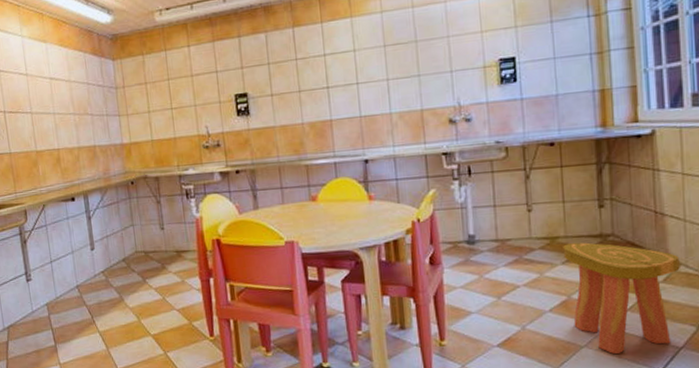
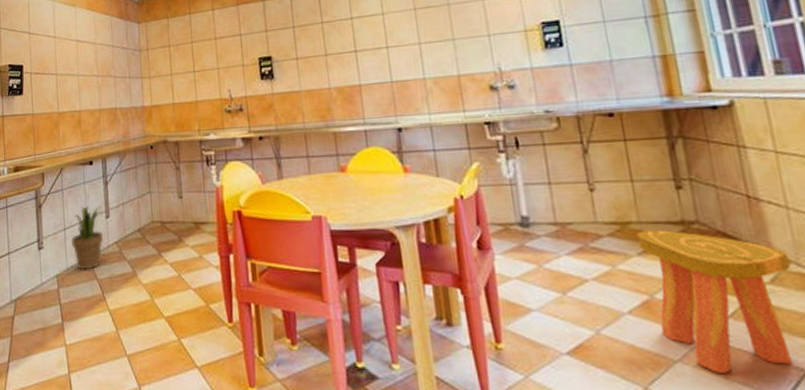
potted plant: none [58,239,91,298] -> present [70,205,104,270]

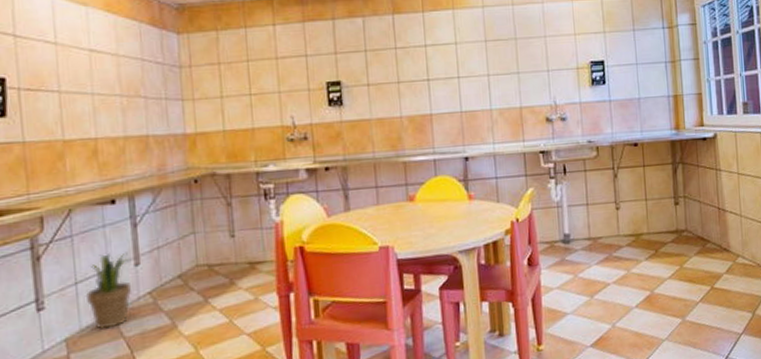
stool: present [637,230,792,373] -> none [646,238,739,345]

